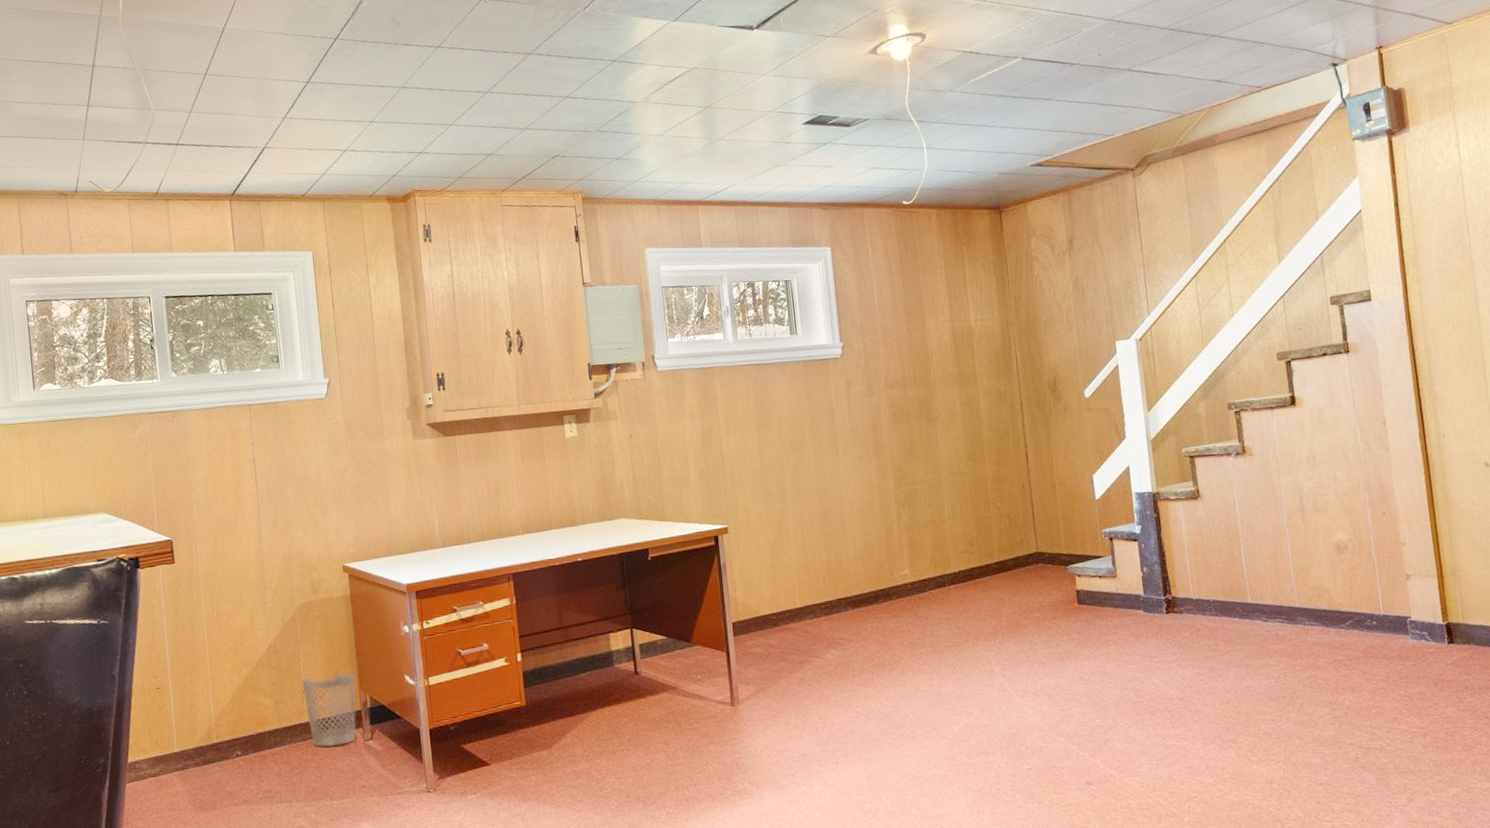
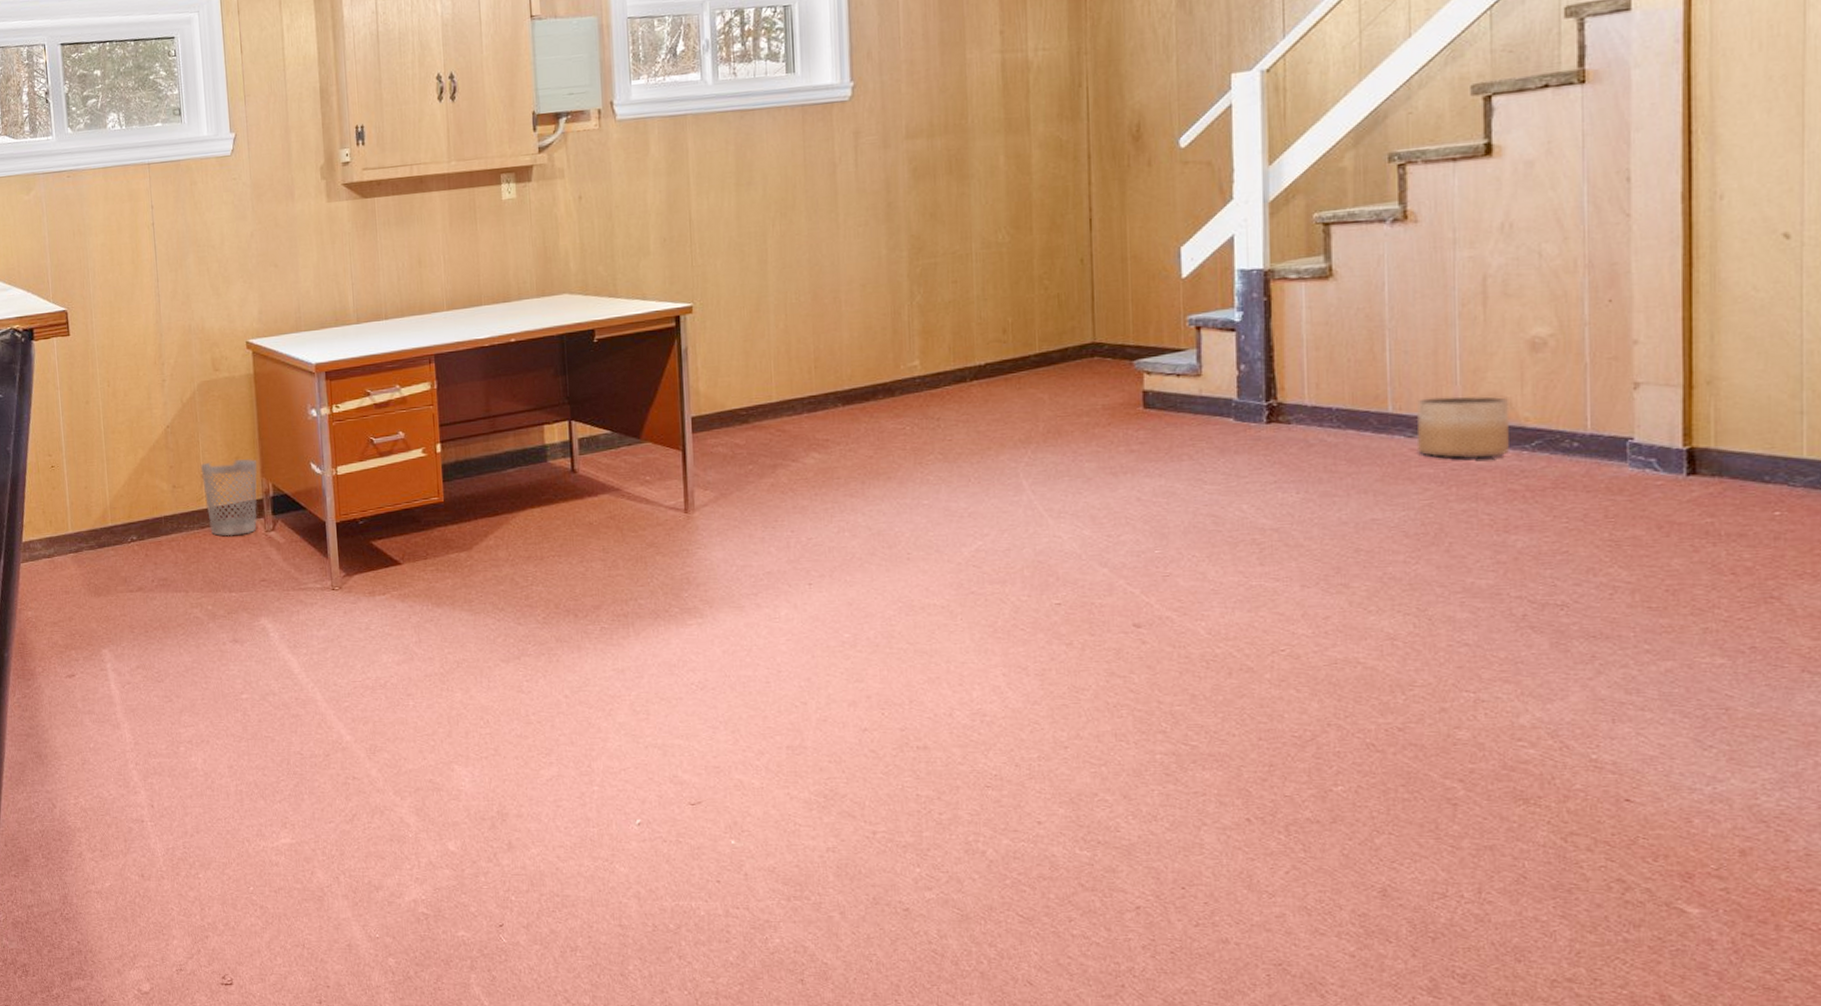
planter: none [1267,588,1332,637] -> present [1416,396,1509,459]

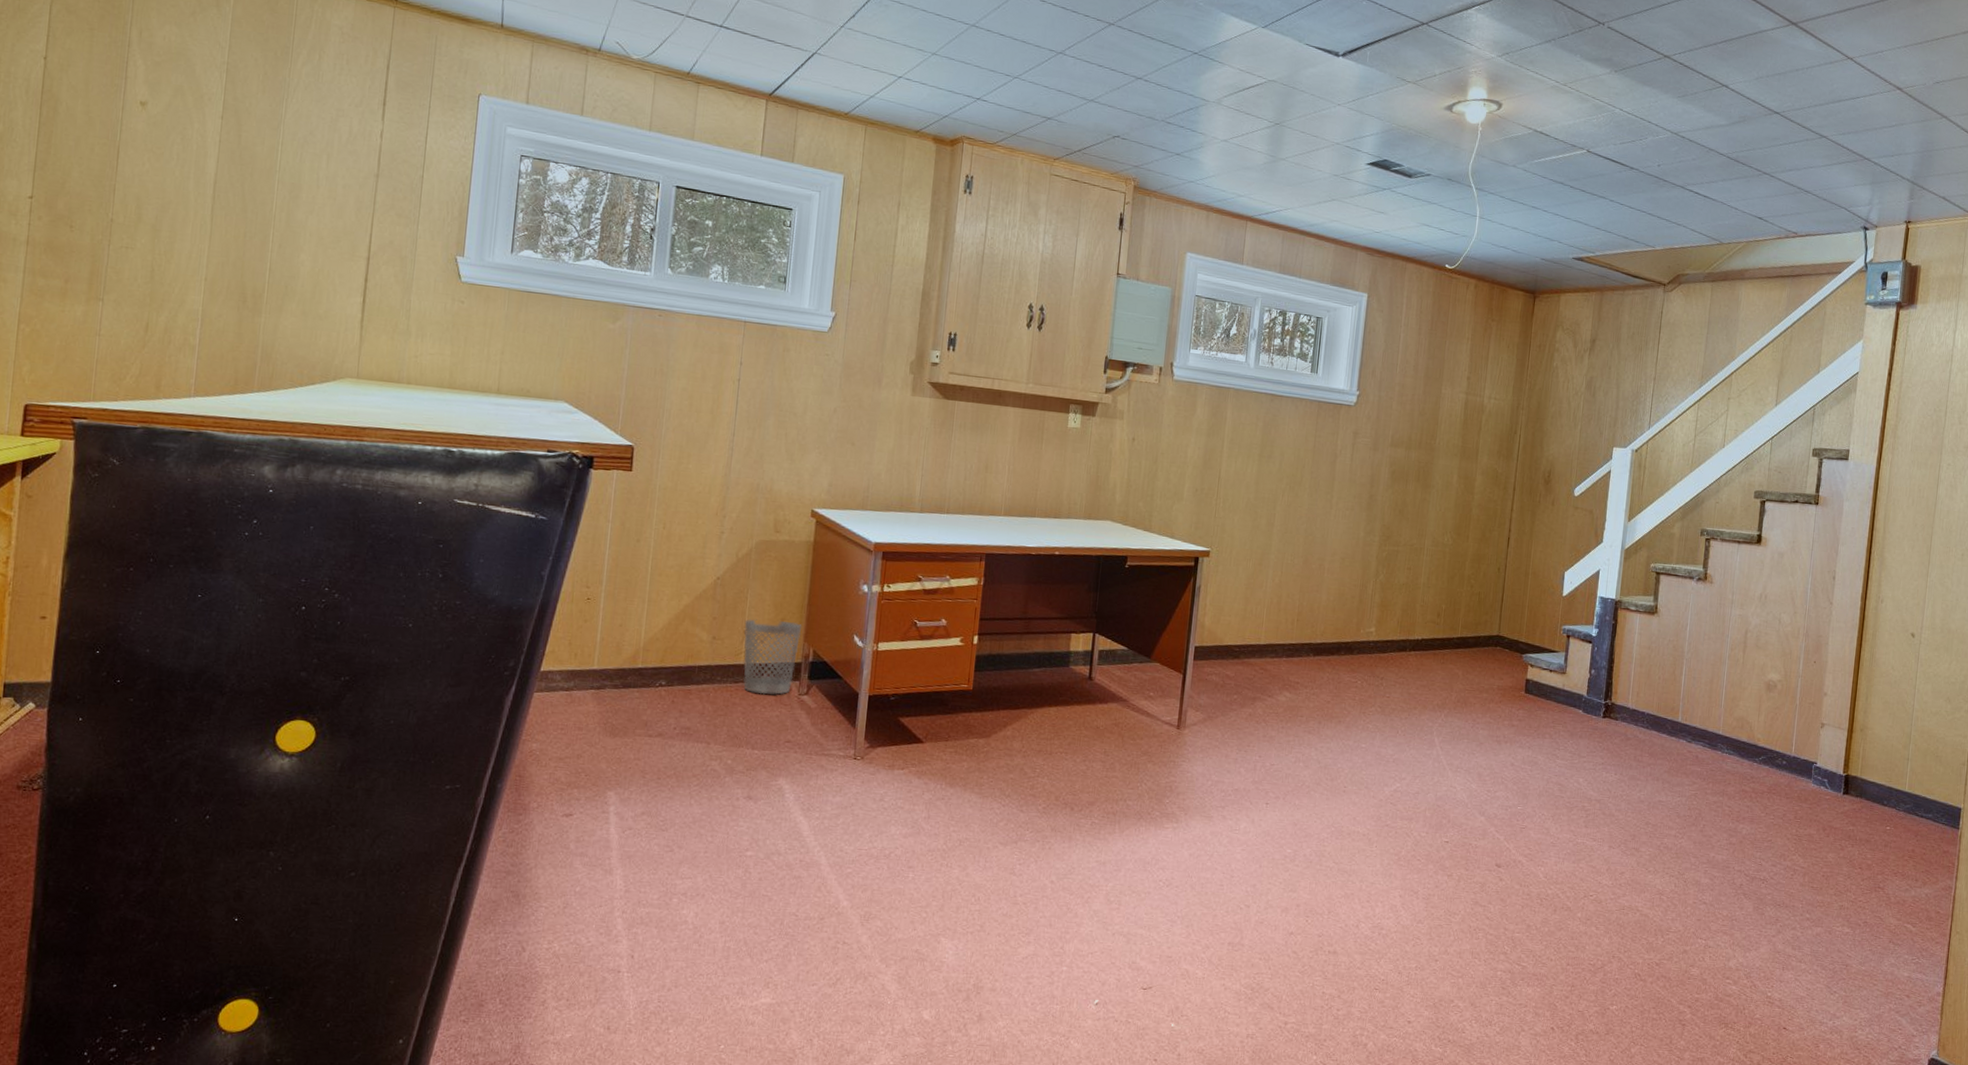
planter: present [1416,396,1509,459] -> none [1692,714,1750,764]

